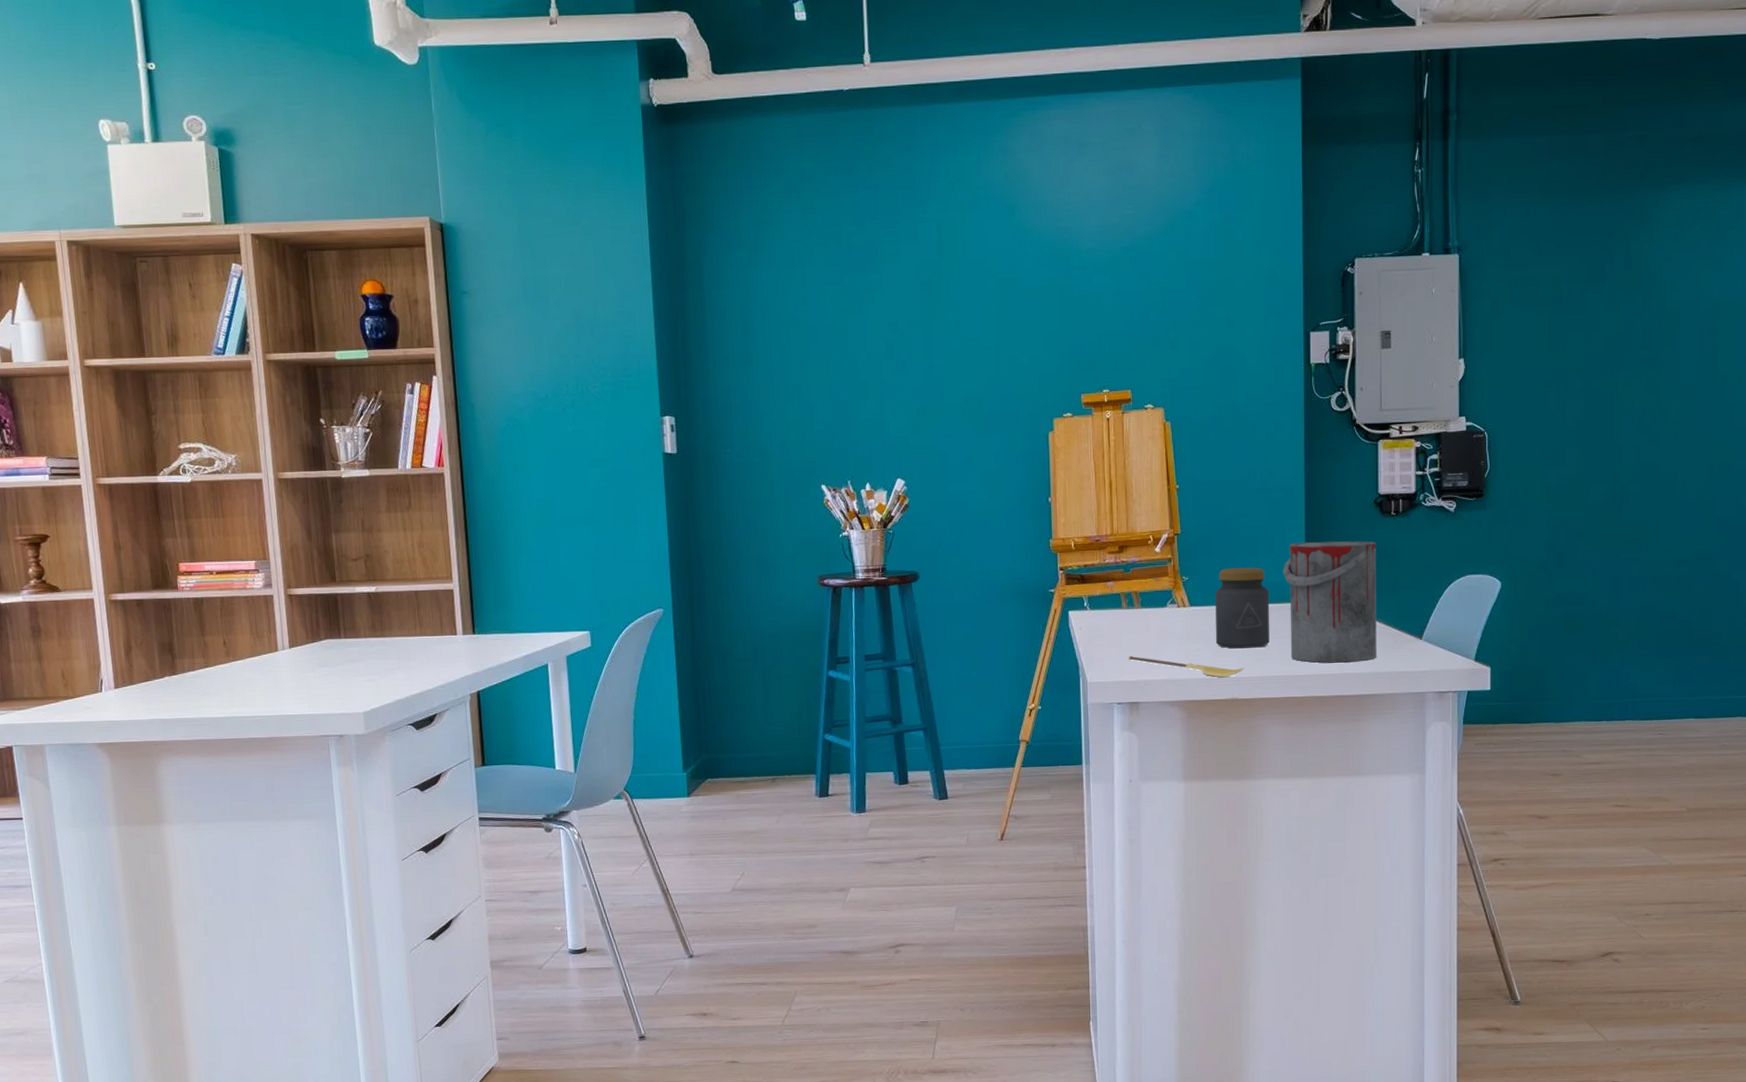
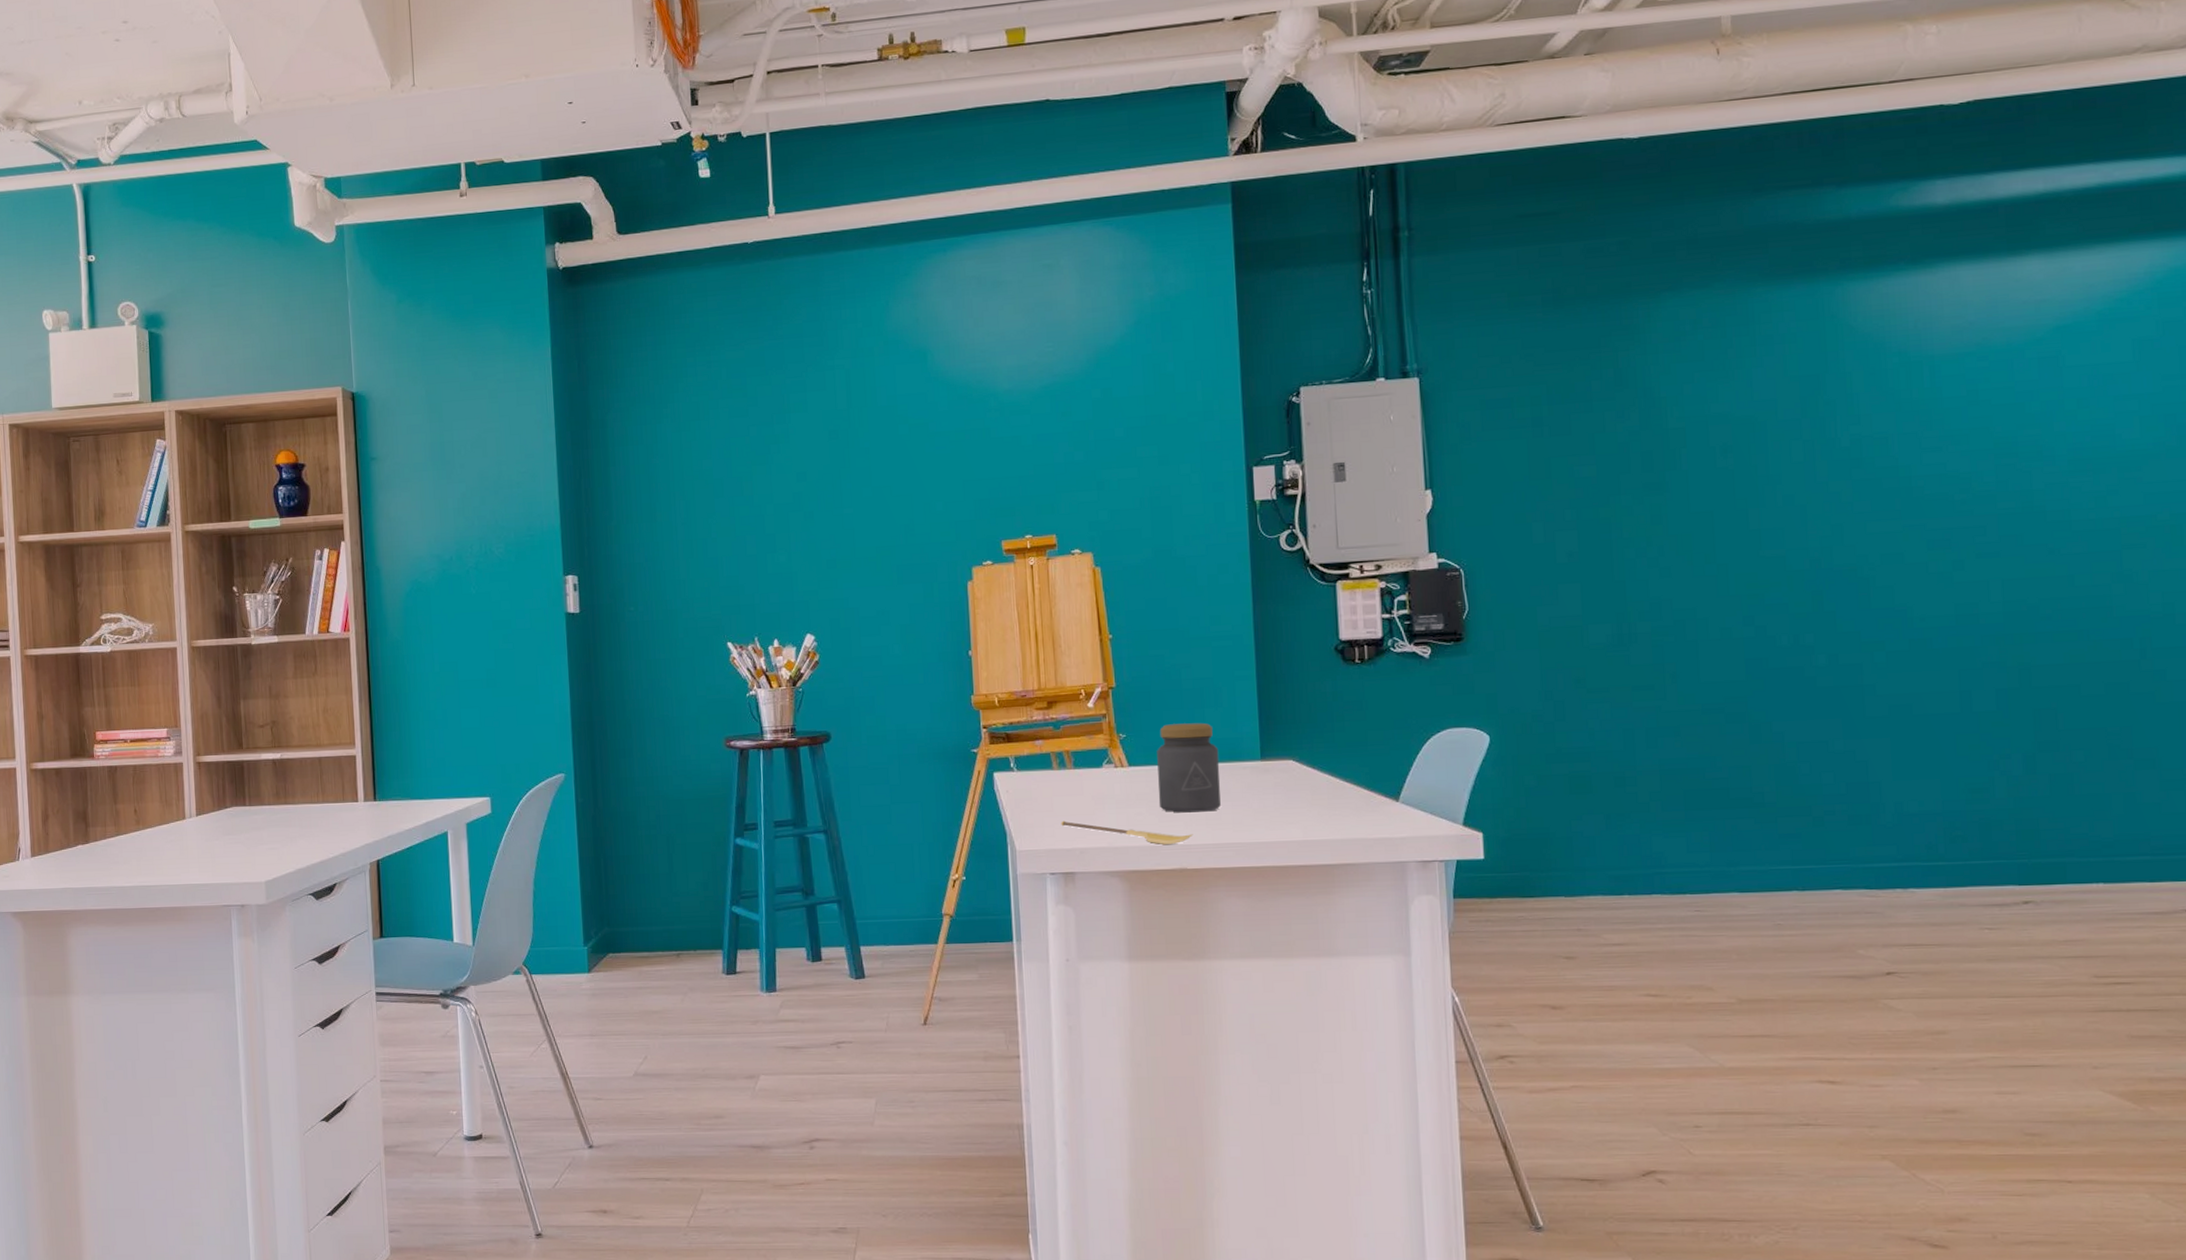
paint can: present [1282,541,1377,663] -> none [1232,692,1346,829]

